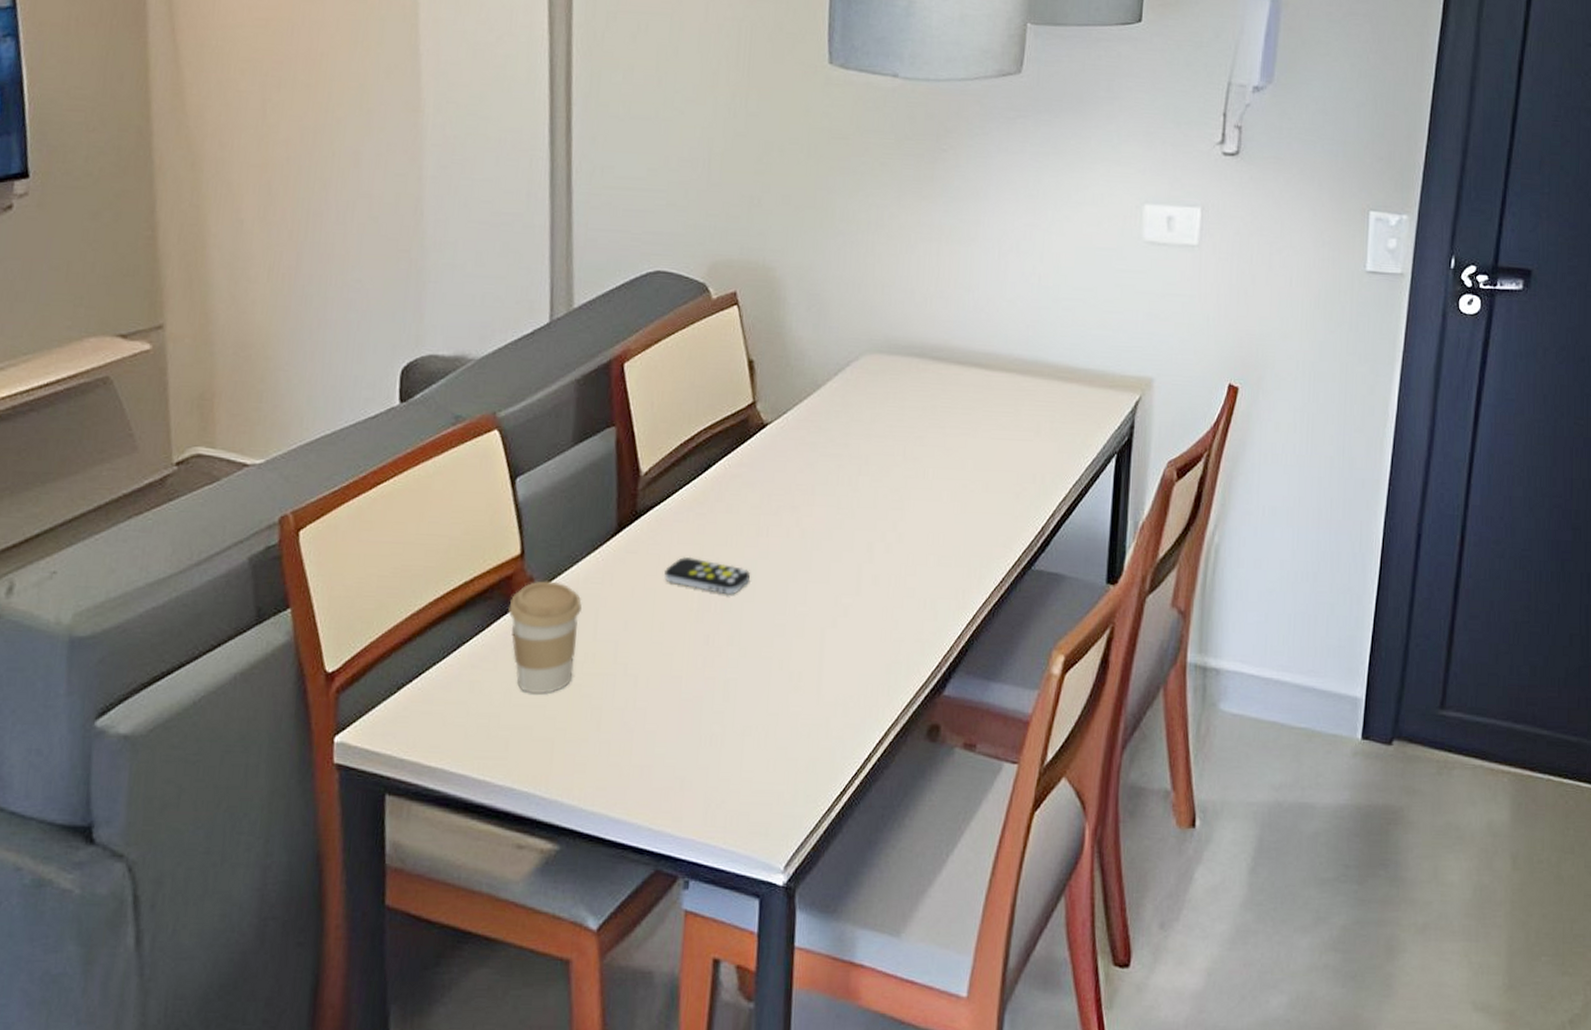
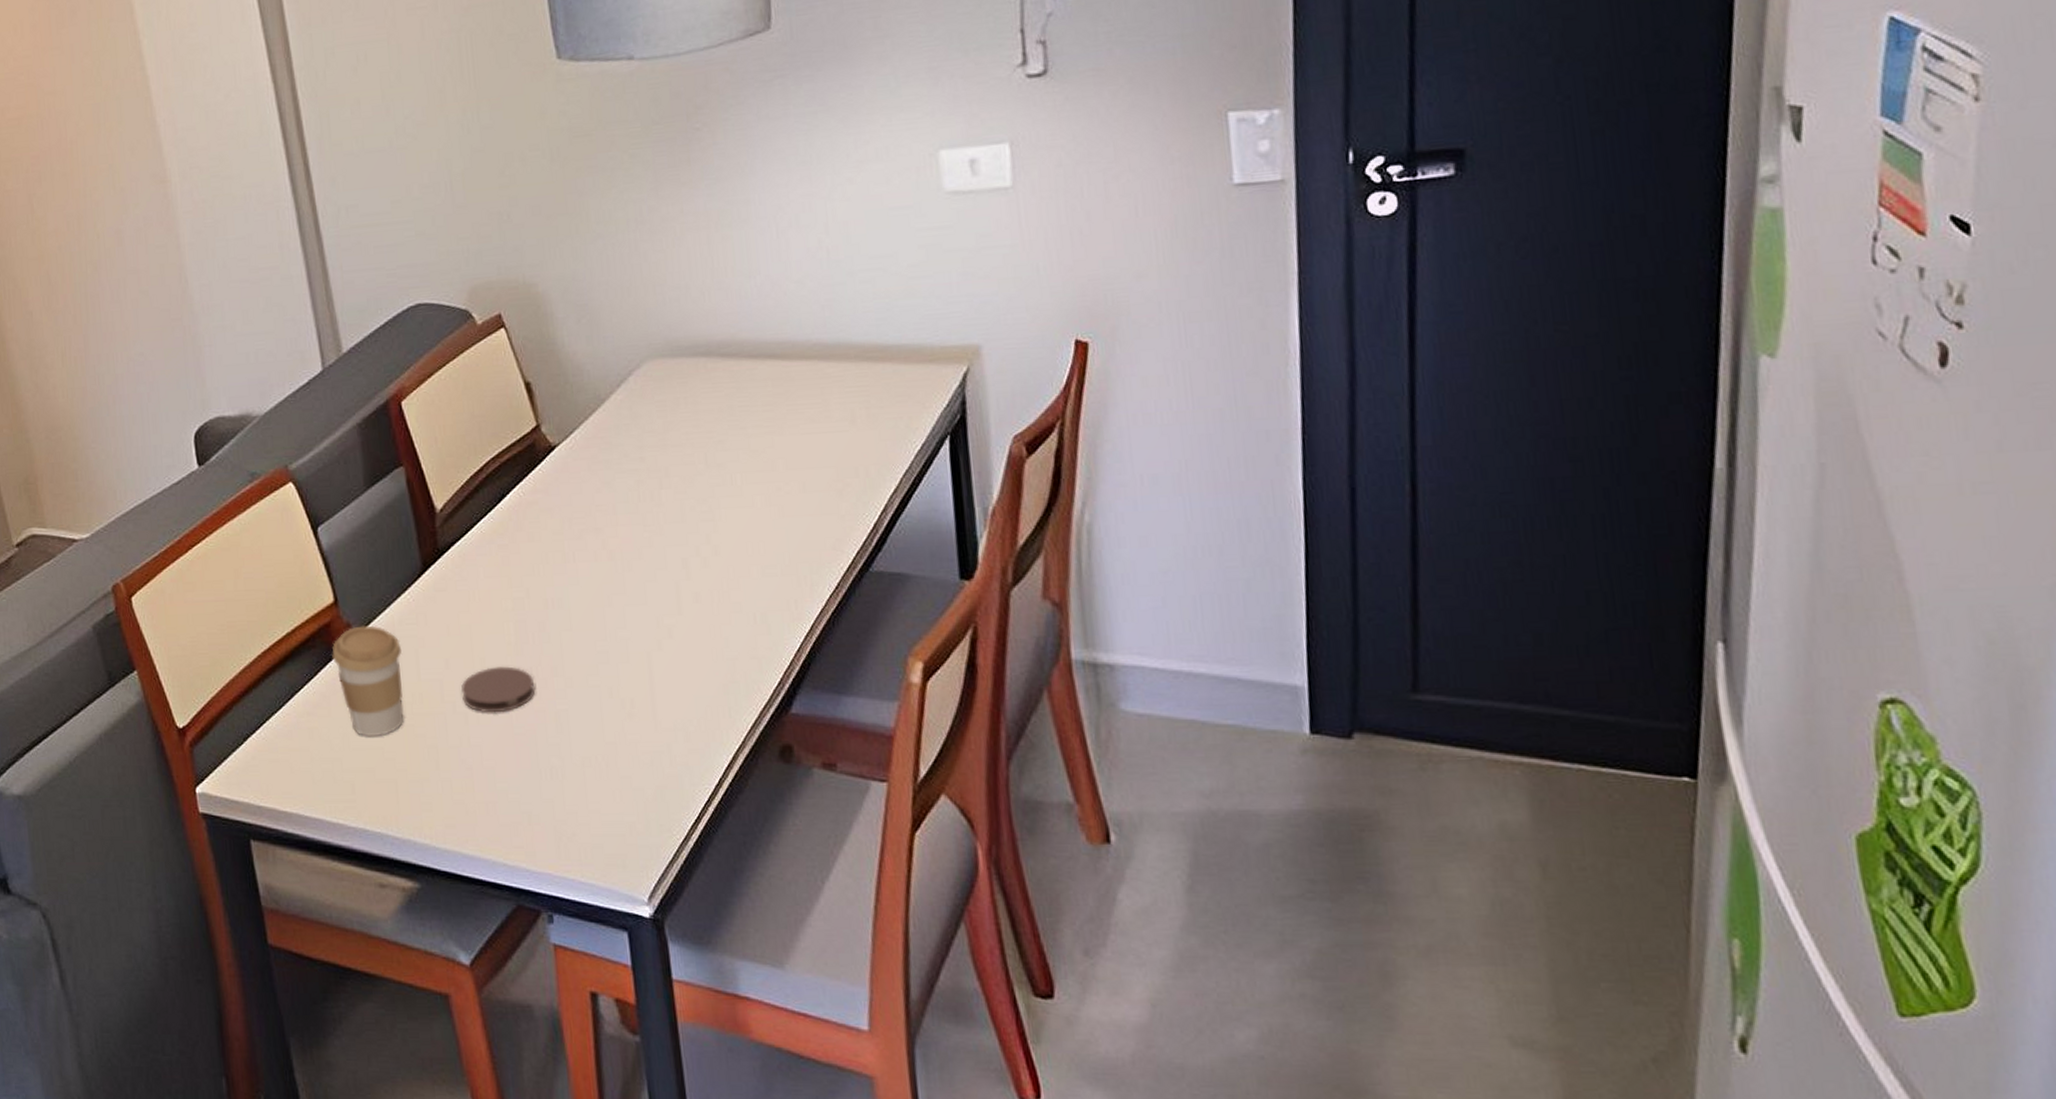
coaster: none [635,632,709,678] -> present [461,666,535,713]
remote control: present [664,556,751,595] -> none [476,589,565,625]

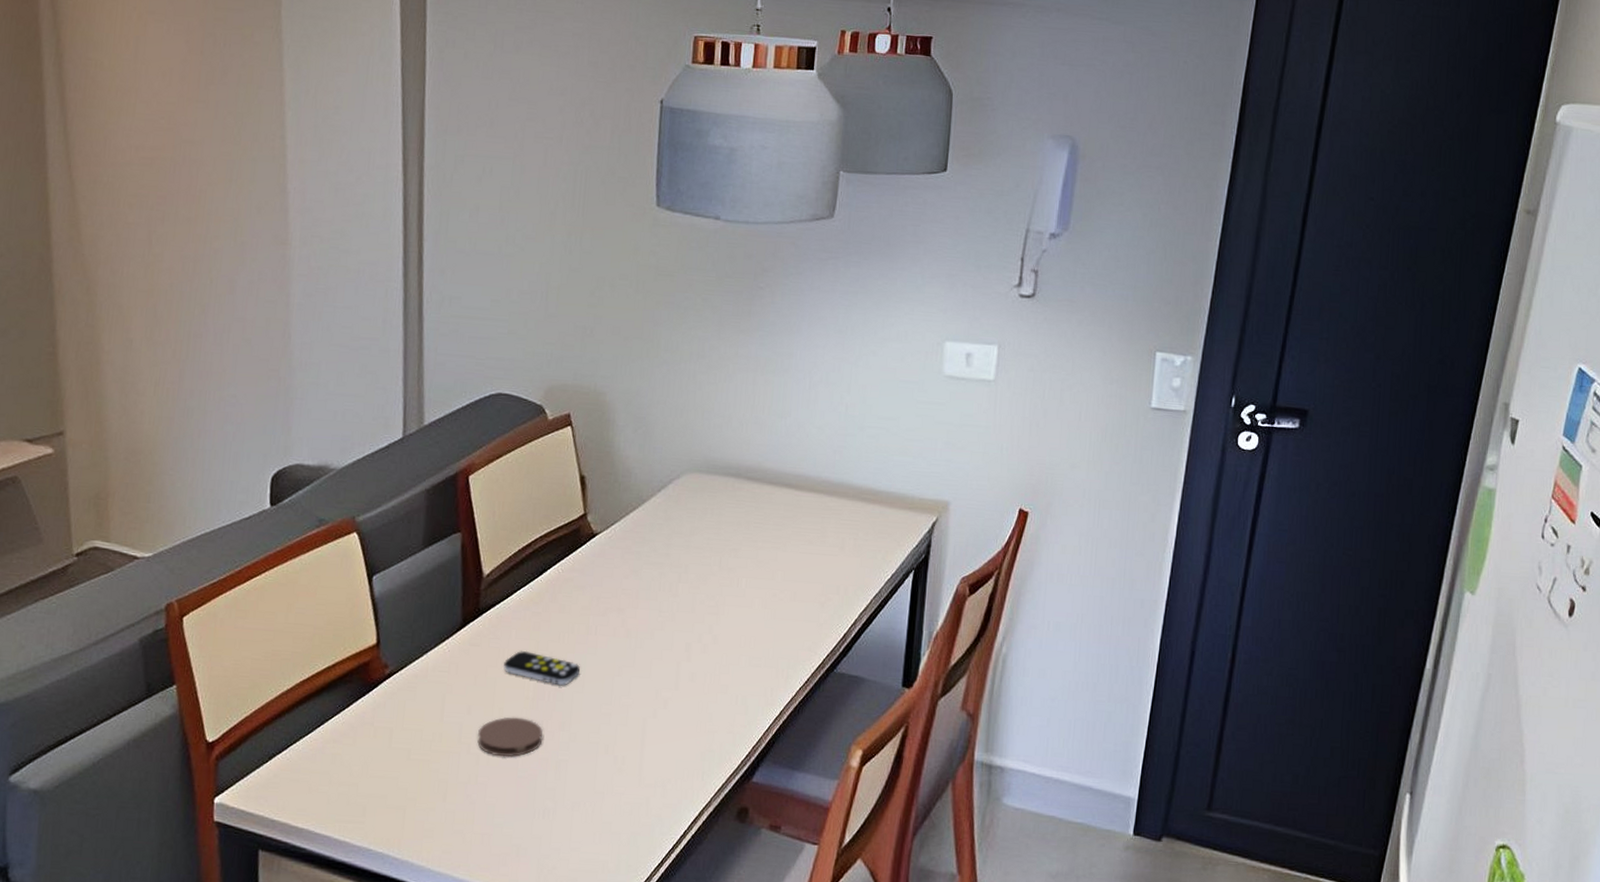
coffee cup: present [332,625,405,737] -> none [365,668,431,768]
remote control: none [476,589,565,625] -> present [503,650,581,686]

